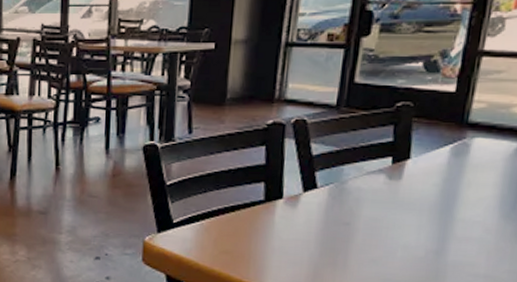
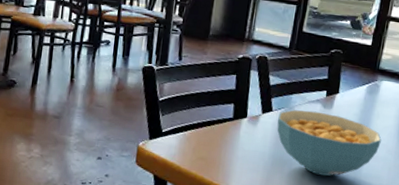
cereal bowl: none [324,184,475,267] -> present [277,110,381,176]

